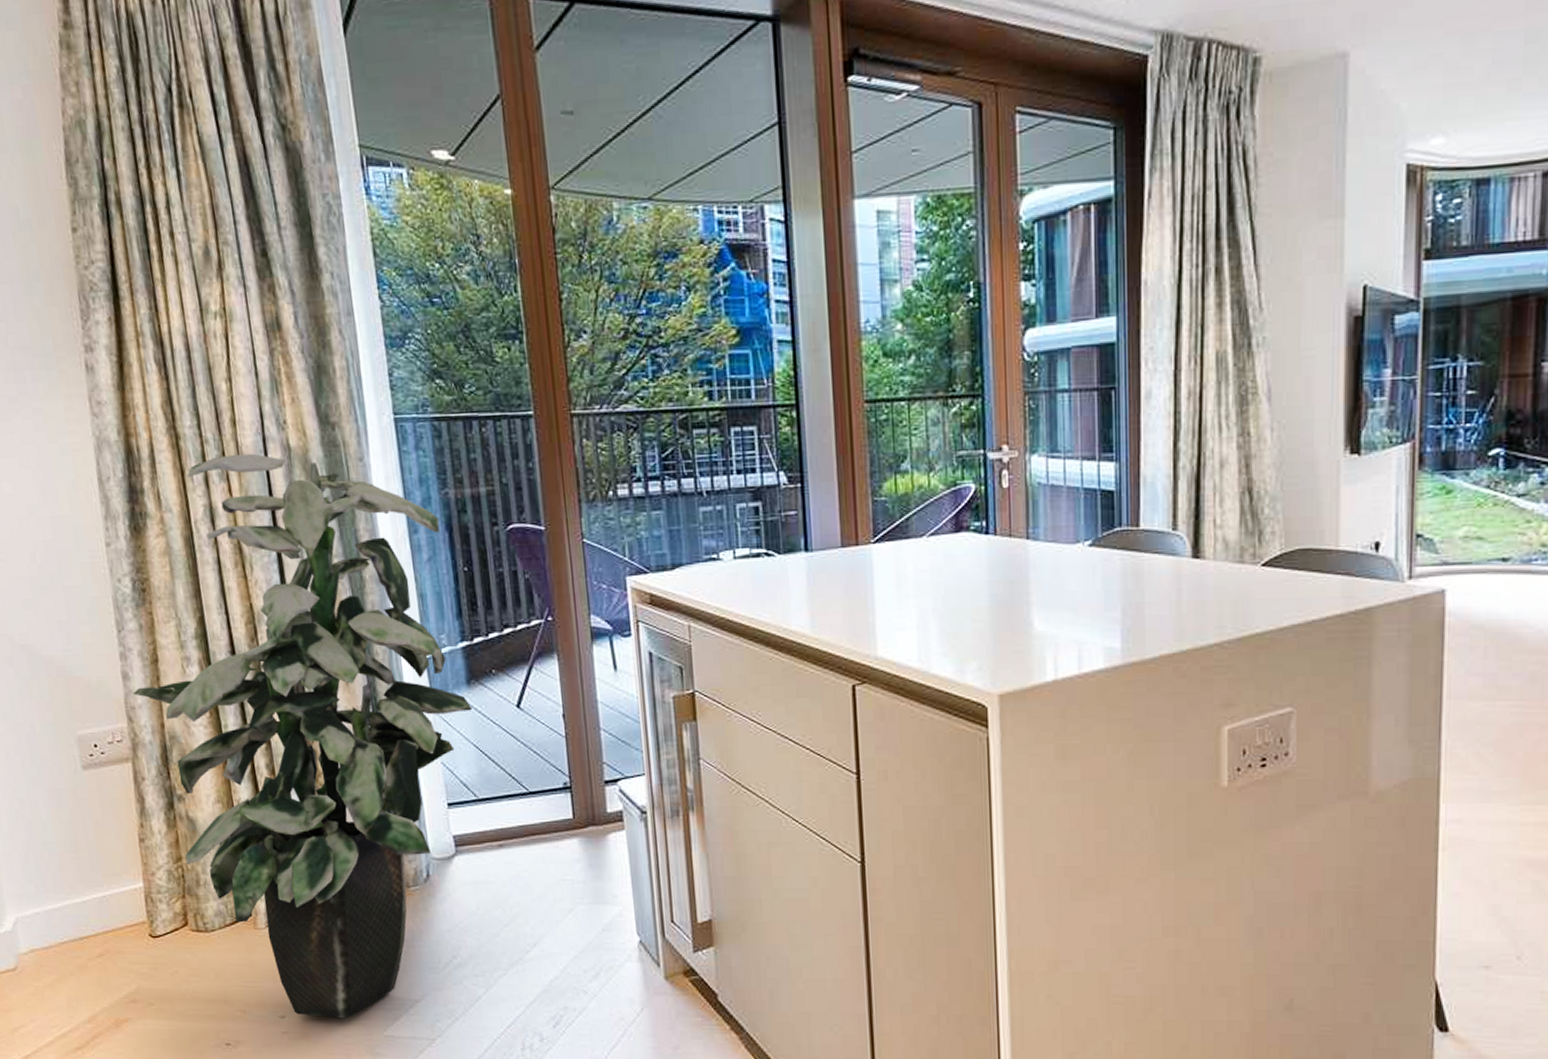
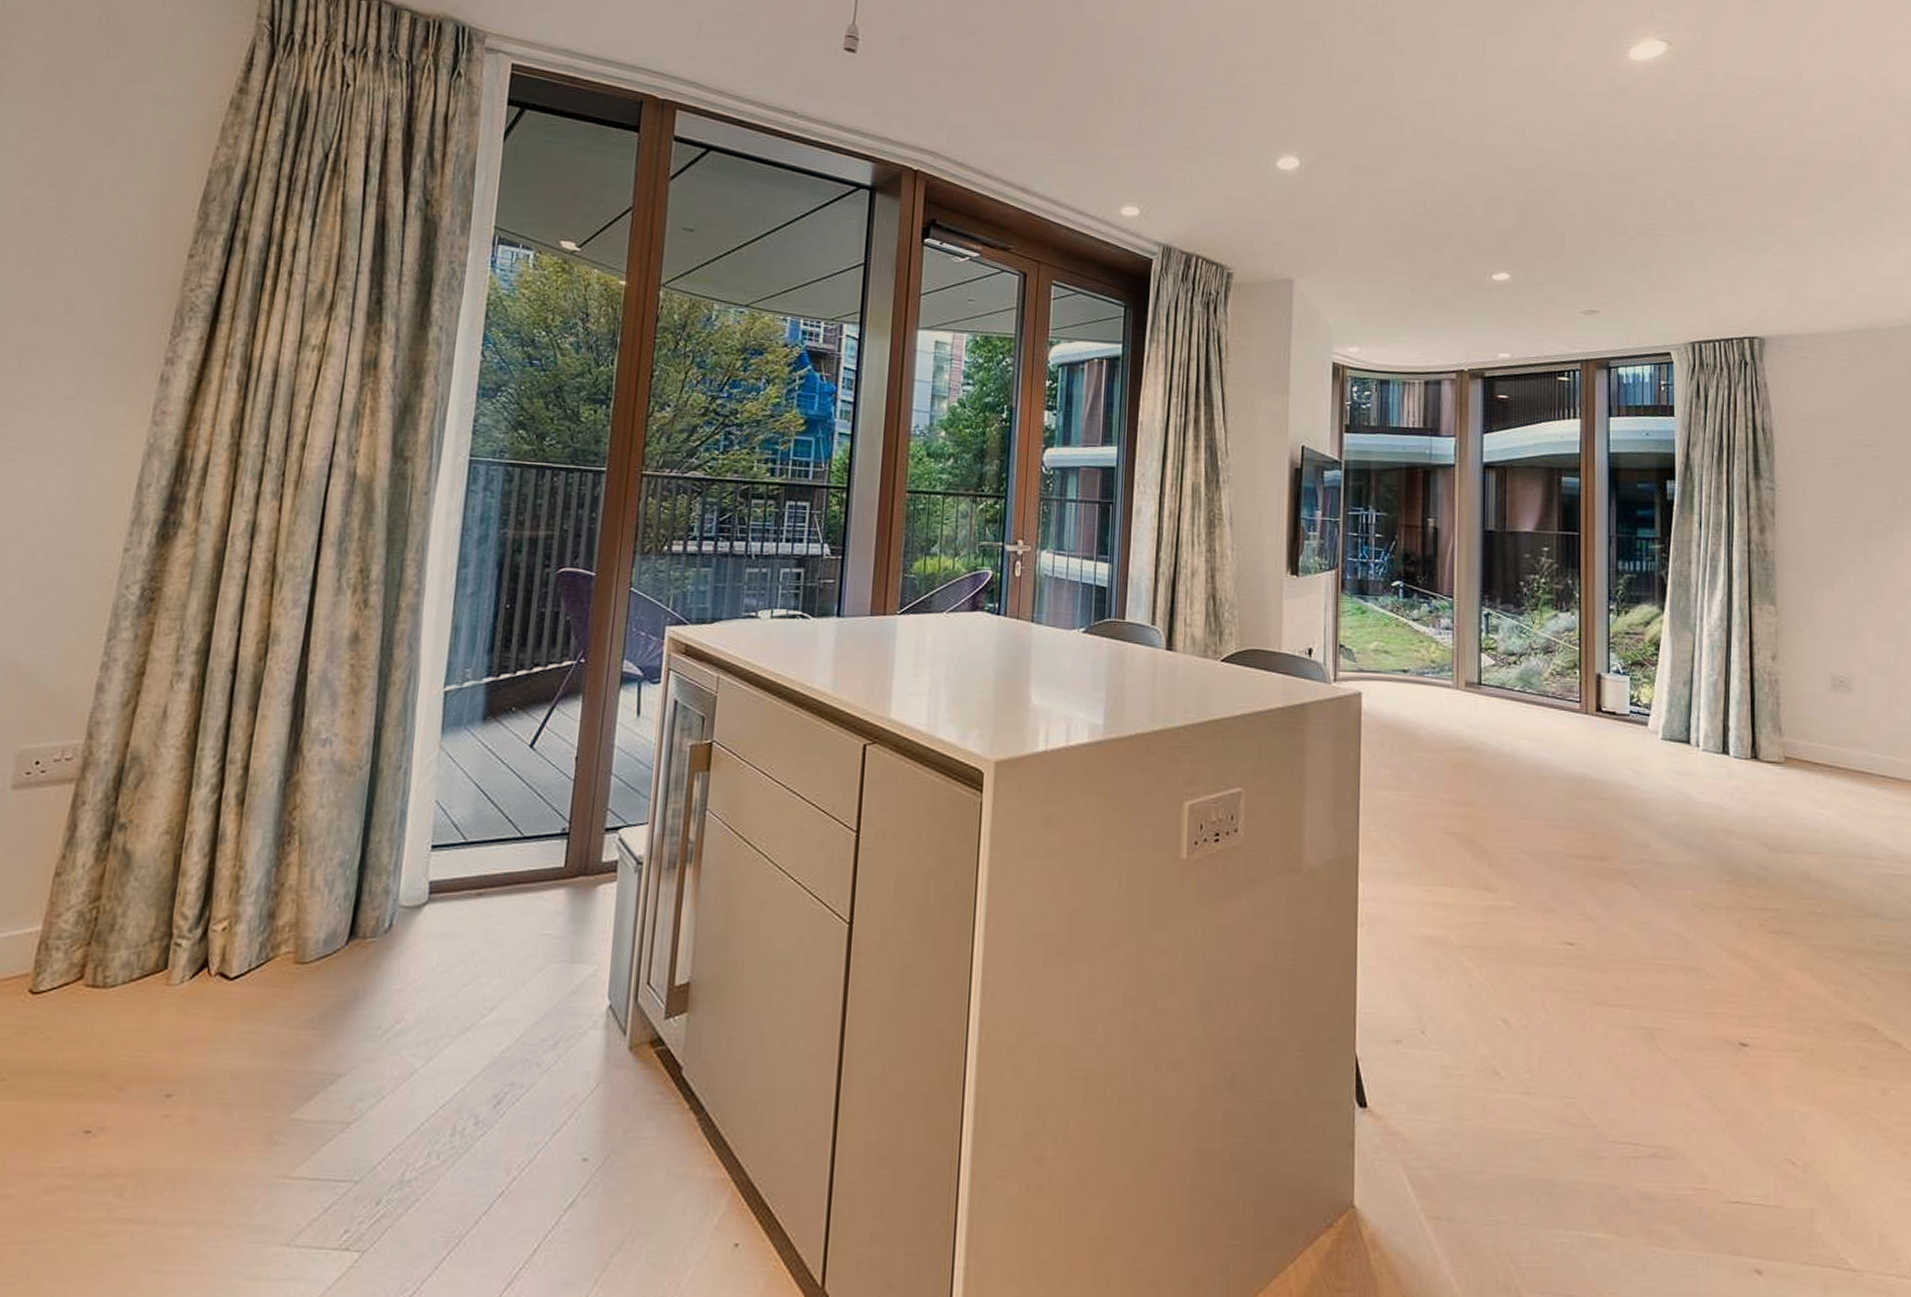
indoor plant: present [133,453,473,1018] -> none [103,475,492,1096]

